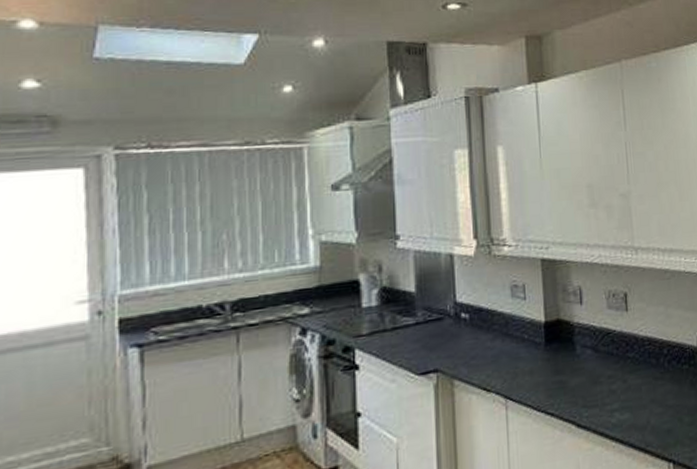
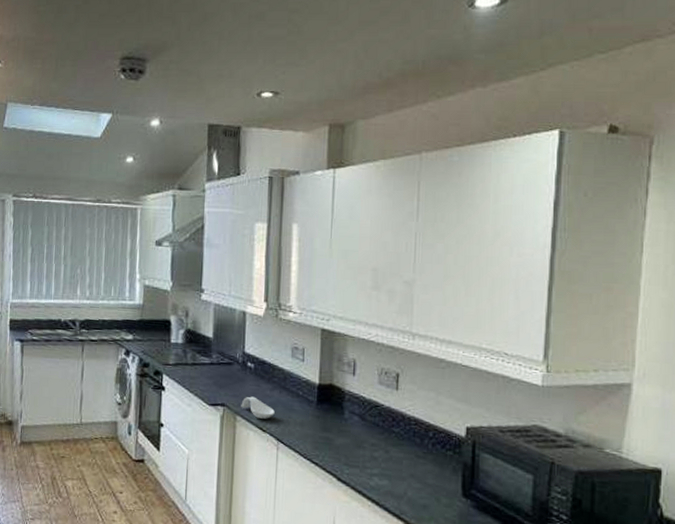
spoon rest: none [458,352,499,378] -> present [241,396,275,419]

